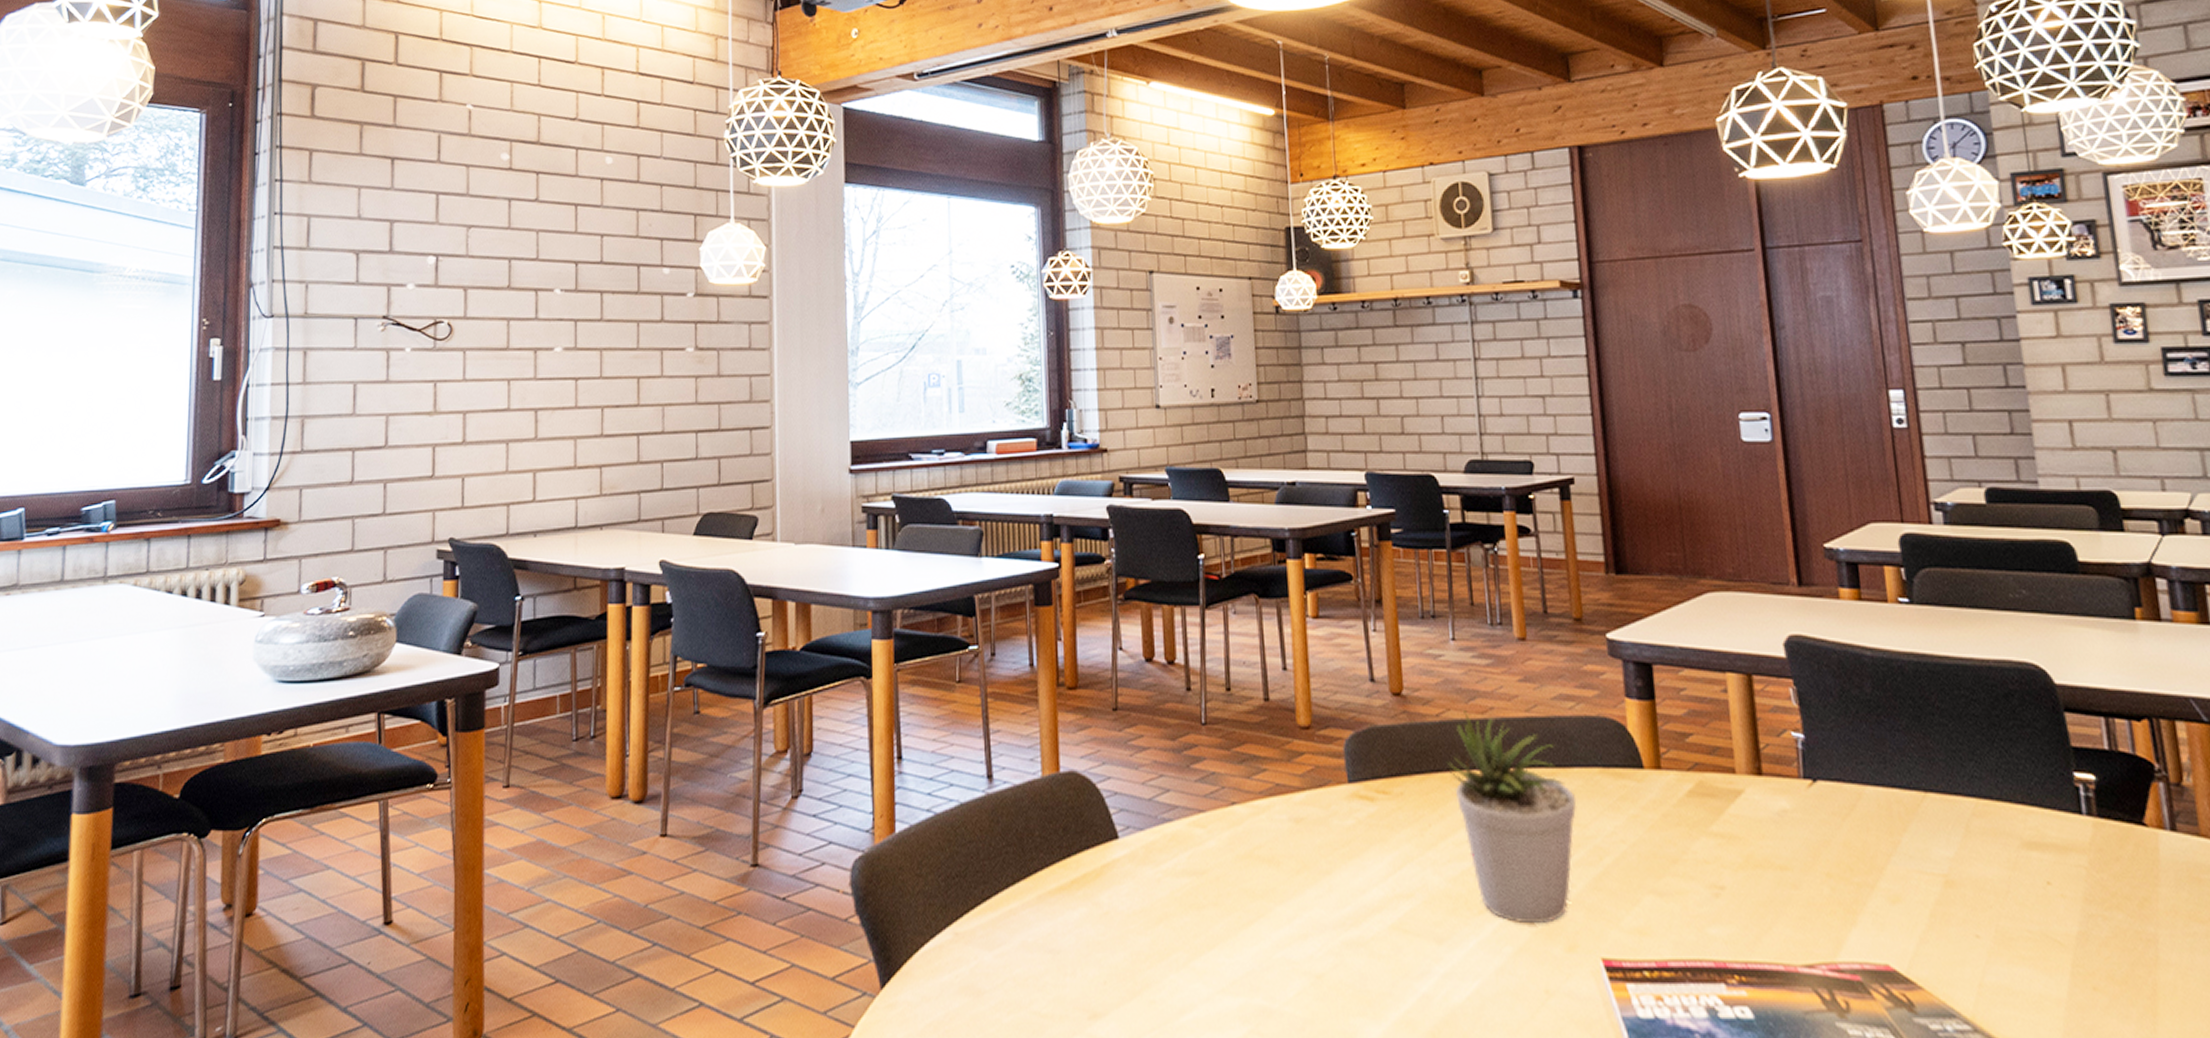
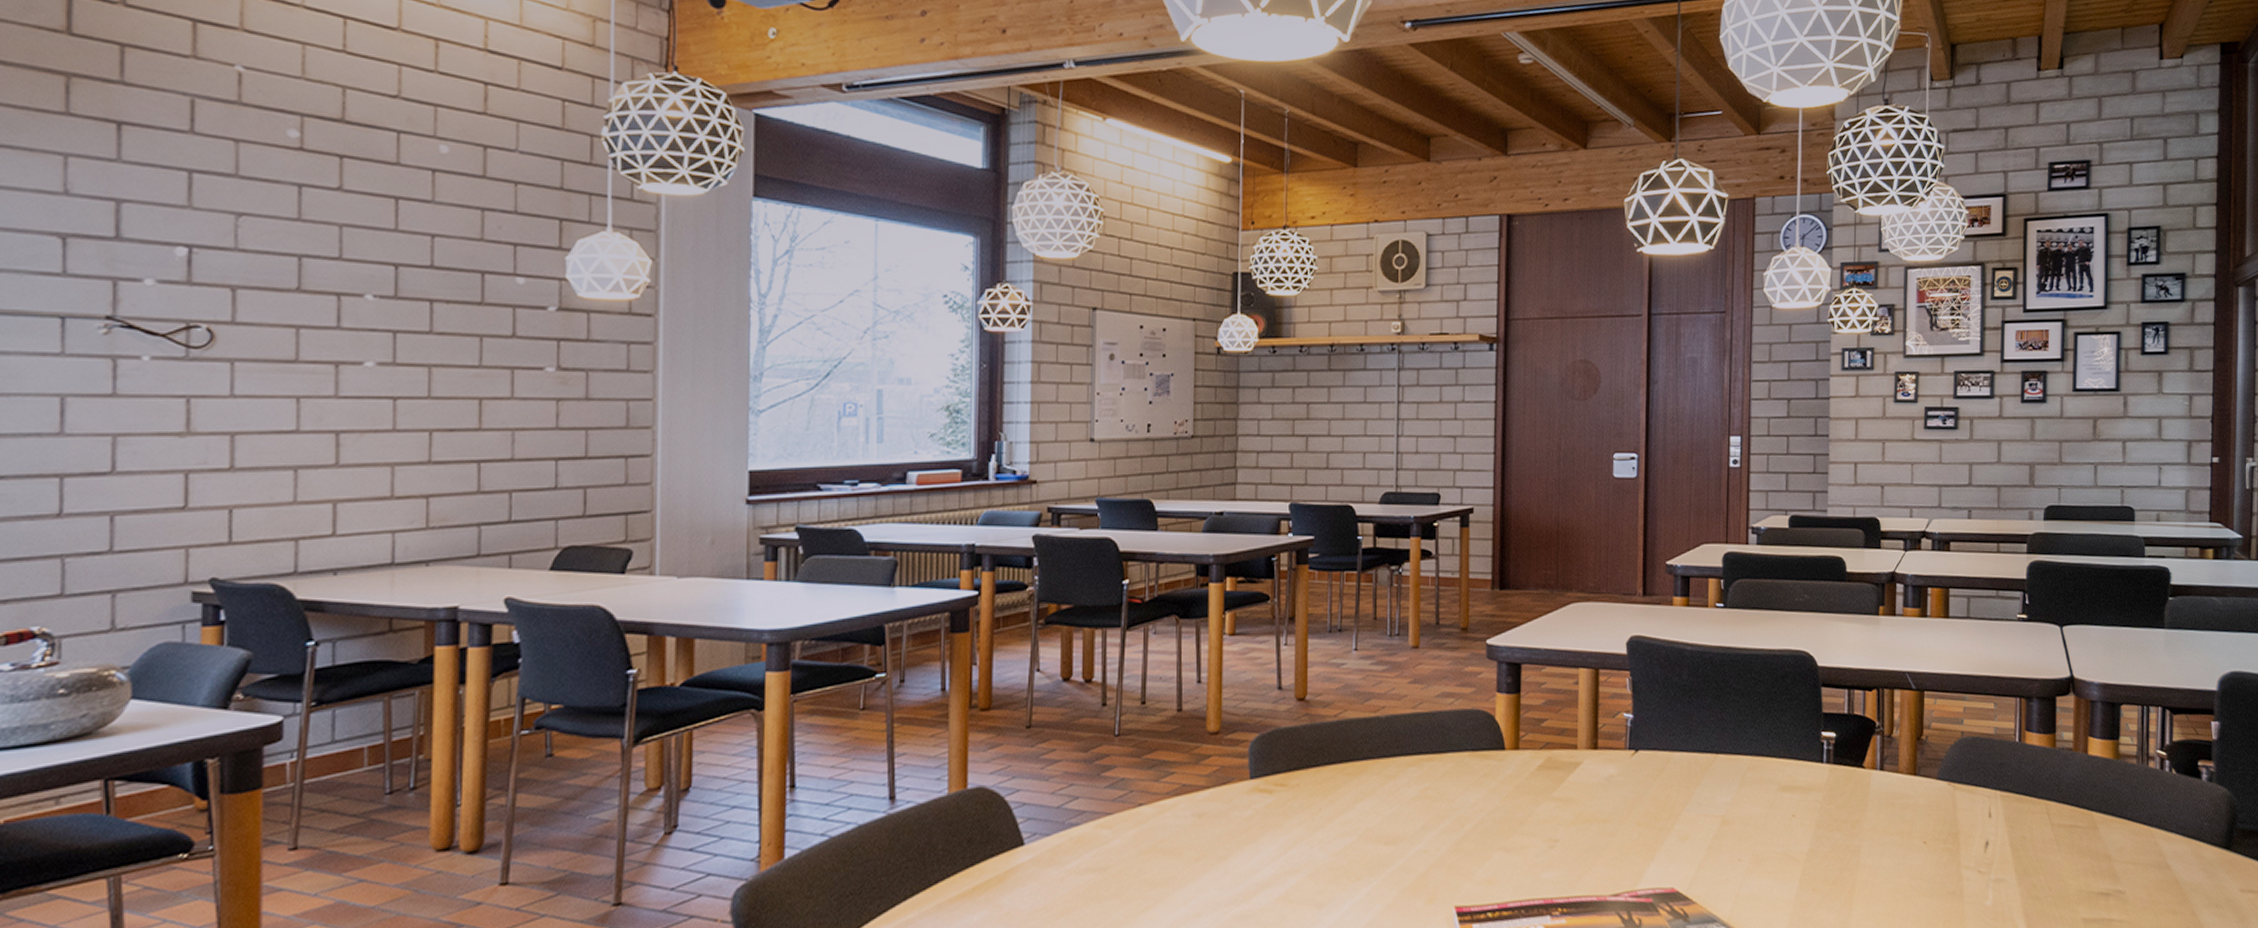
potted plant: present [1448,711,1577,924] -> none [1341,710,1448,885]

